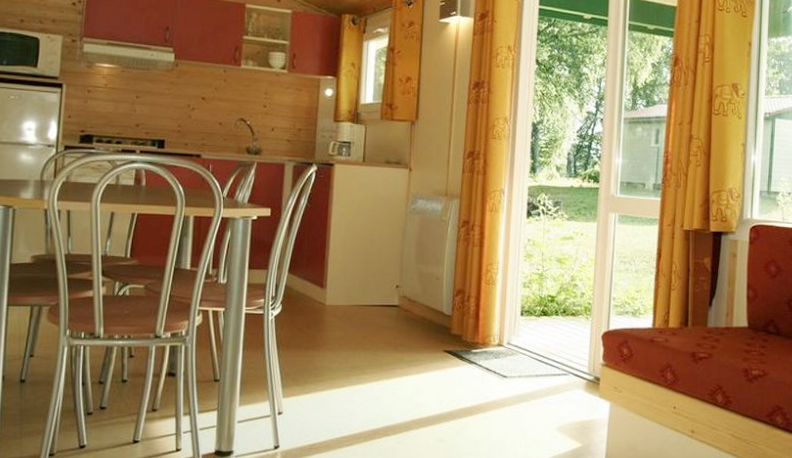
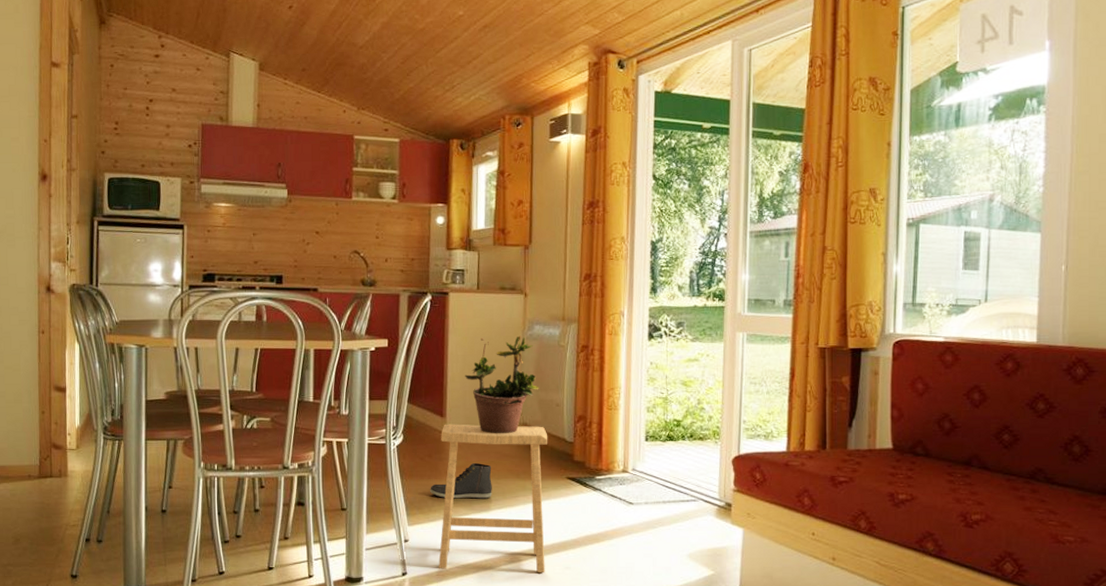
sneaker: none [307,334,370,371] -> present [430,462,492,499]
footstool: none [312,295,427,446] -> present [438,424,548,574]
potted plant: none [347,209,420,305] -> present [465,335,539,433]

